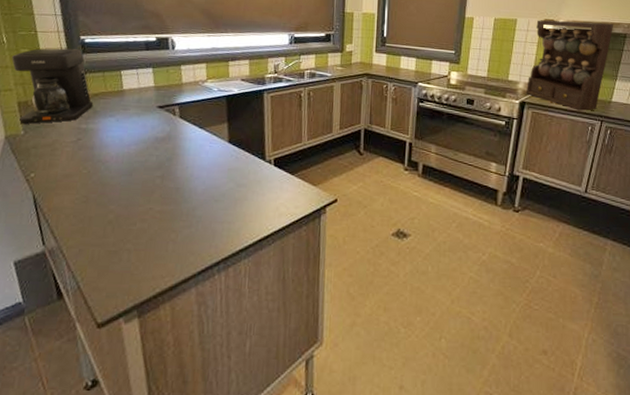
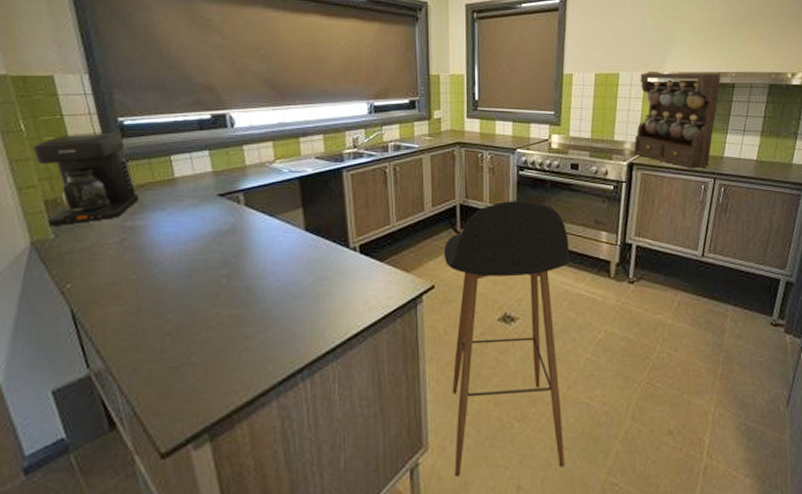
bar stool: none [344,128,461,373] -> present [443,200,570,476]

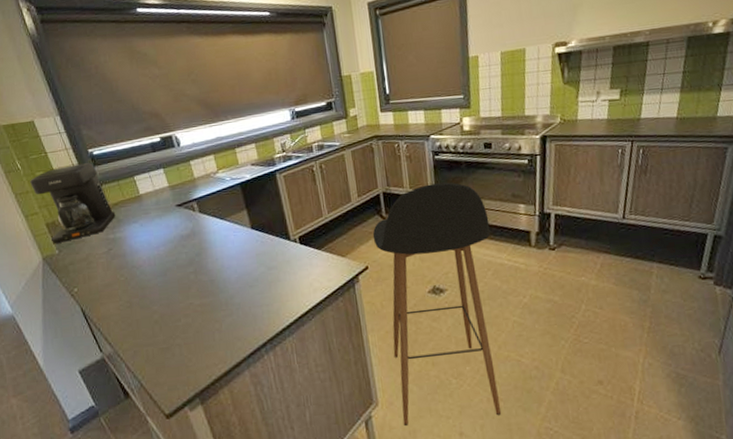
spice rack: present [633,72,721,169] -> none [545,32,634,135]

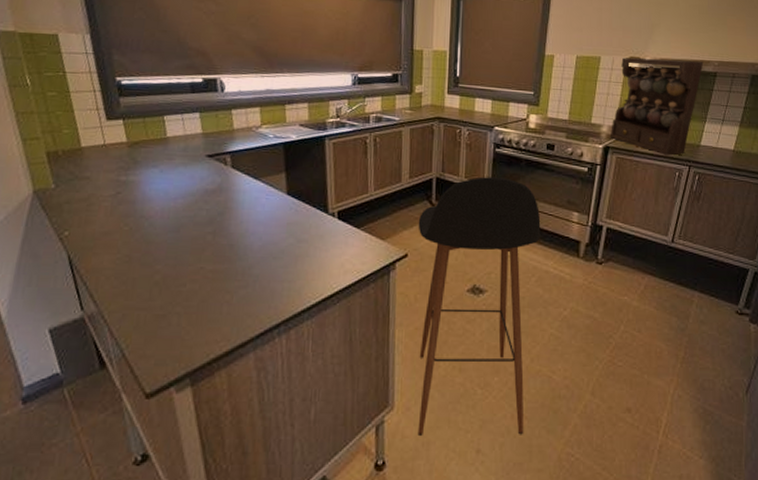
coffee maker: present [29,162,116,243] -> none [36,90,134,176]
spice rack: none [545,32,634,135] -> present [609,57,704,156]

